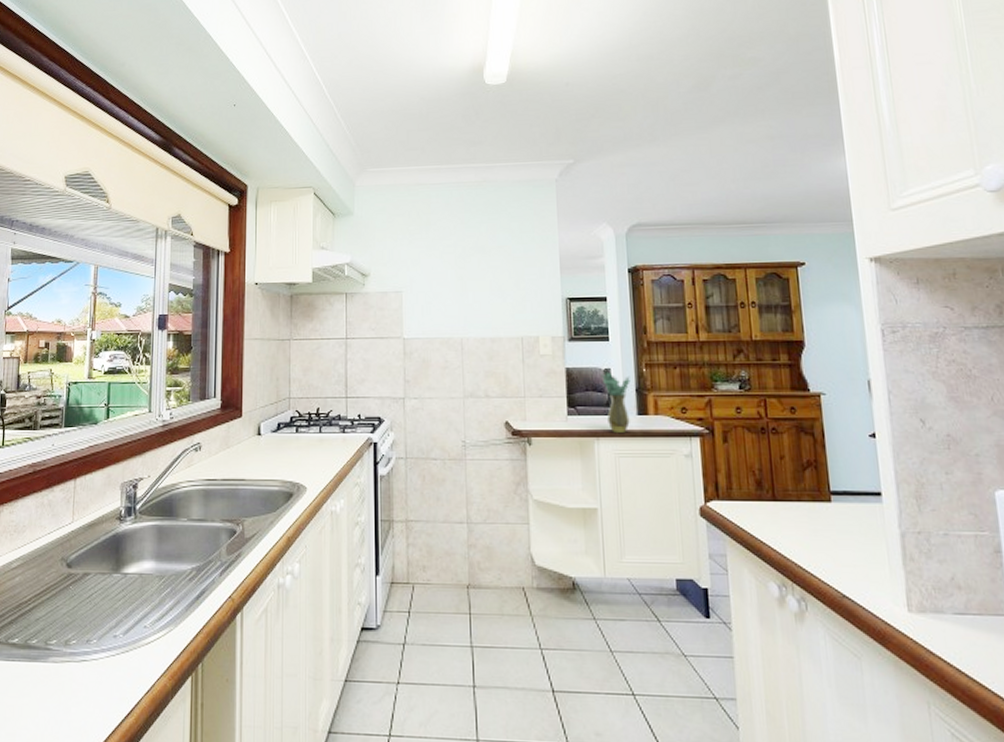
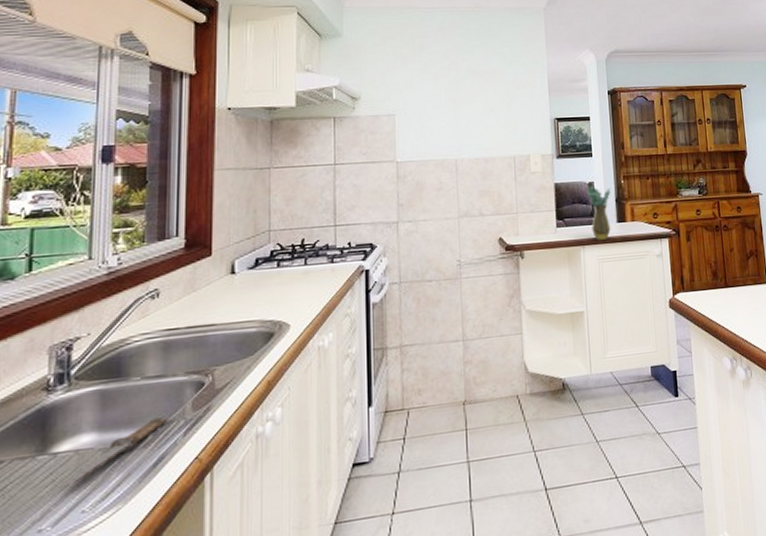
knife: none [134,556,208,603] -> present [67,417,168,486]

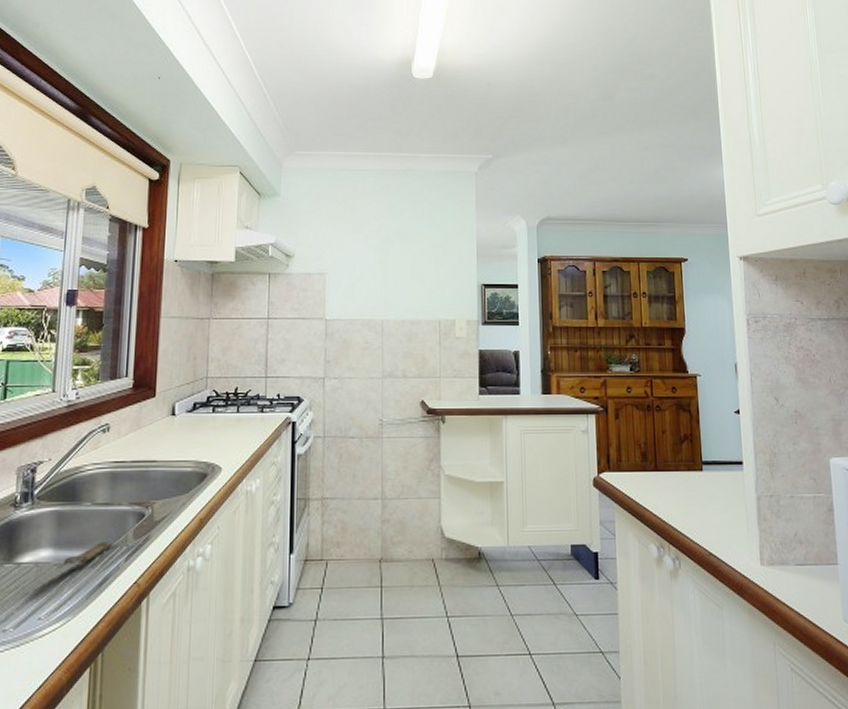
vase: present [585,183,611,240] -> none [510,352,537,411]

